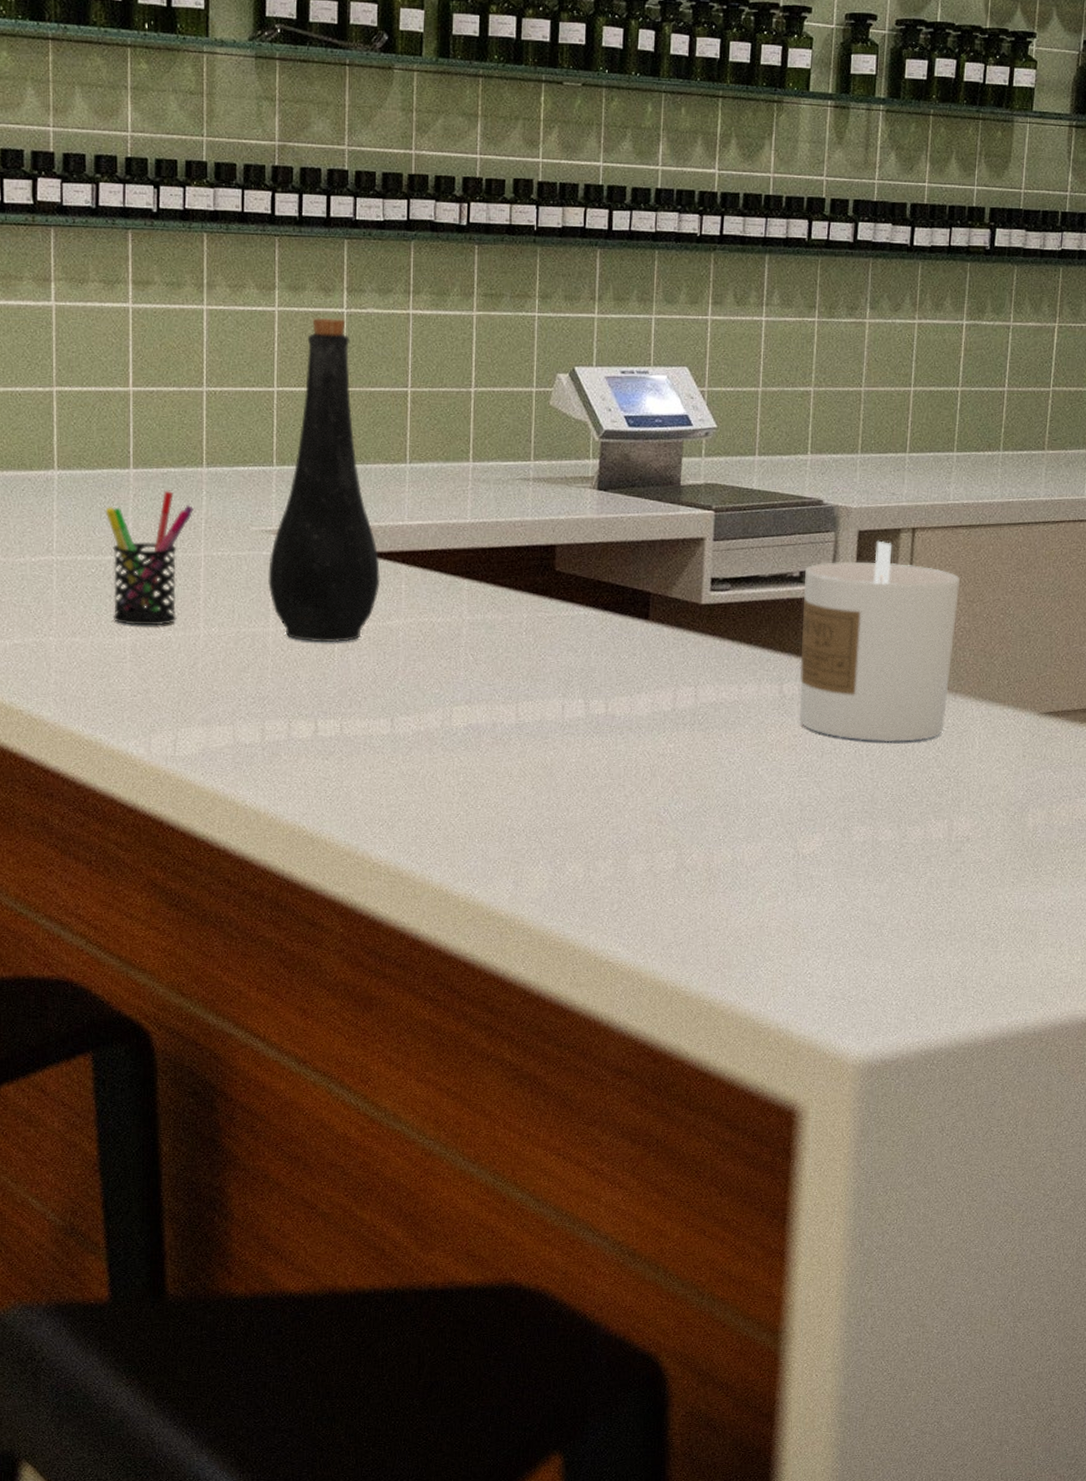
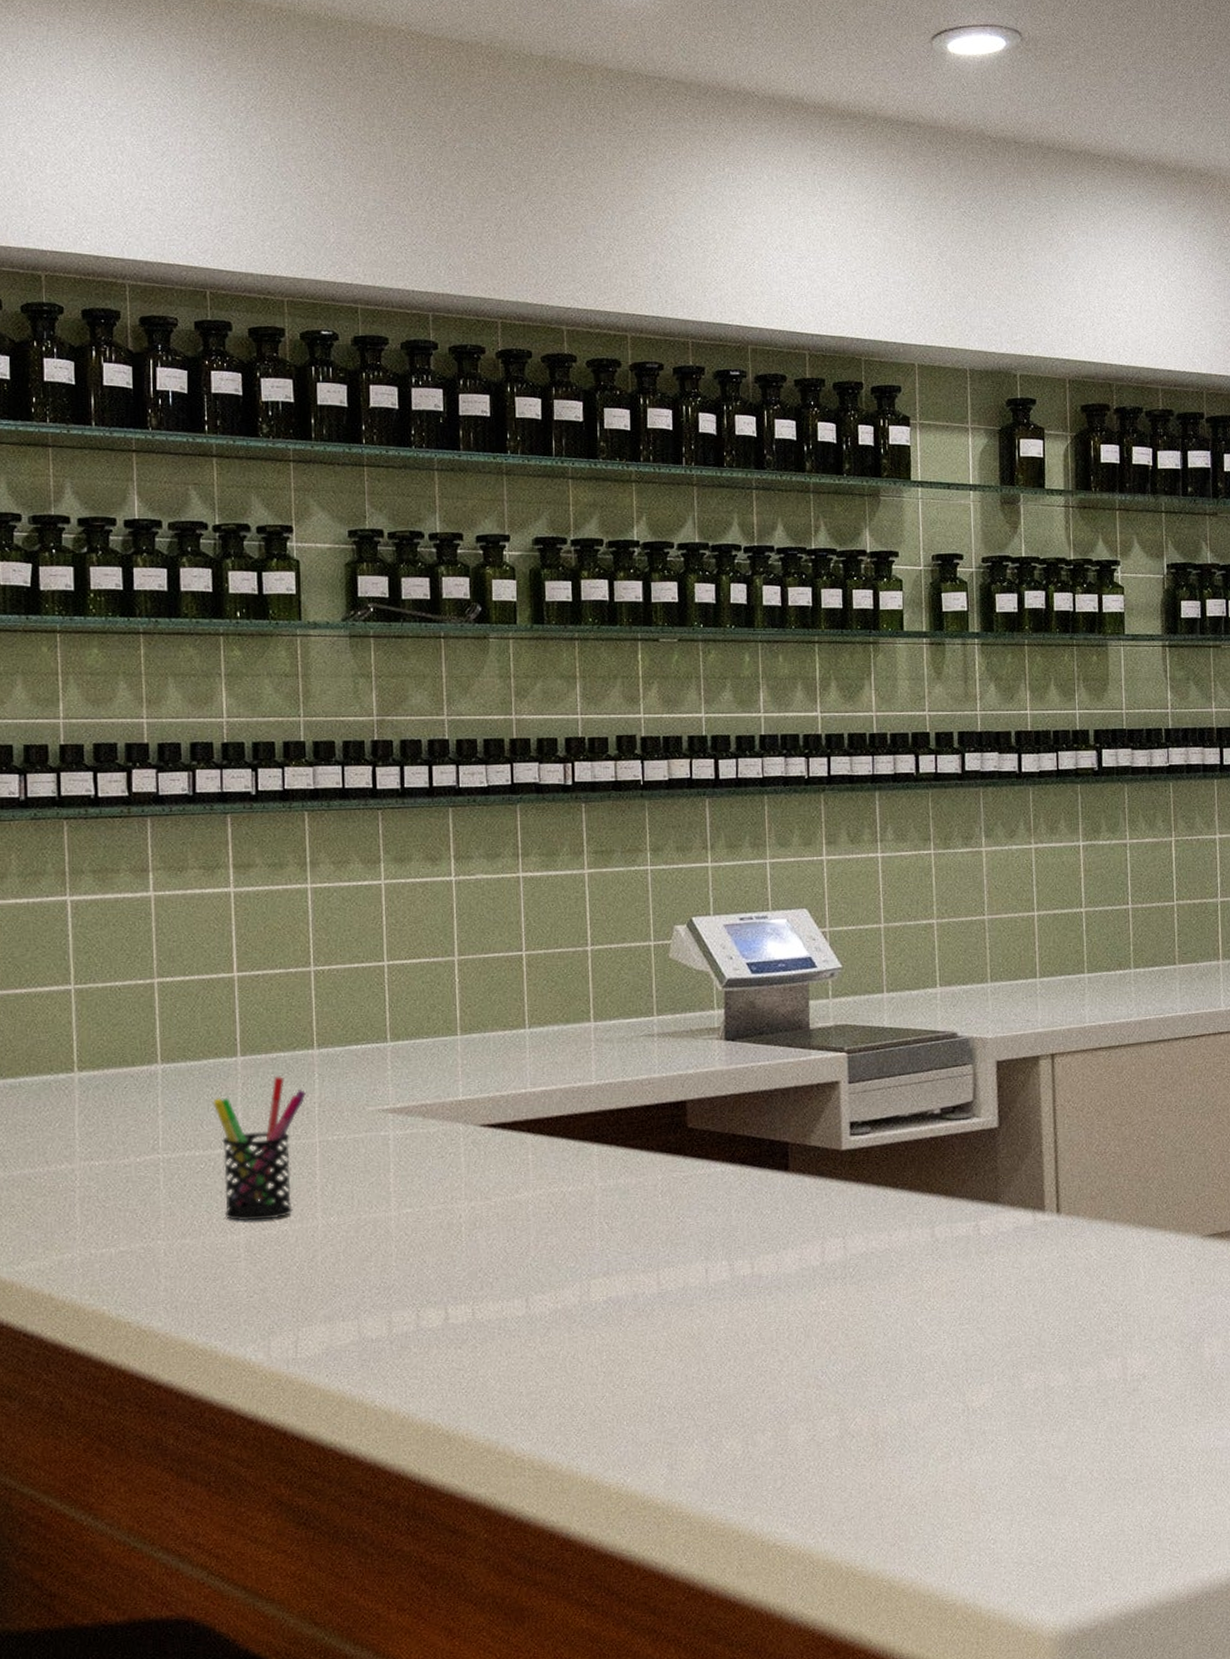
bottle: present [268,317,381,643] -> none [387,886,506,1224]
candle: present [798,540,961,743] -> none [945,1069,1107,1281]

